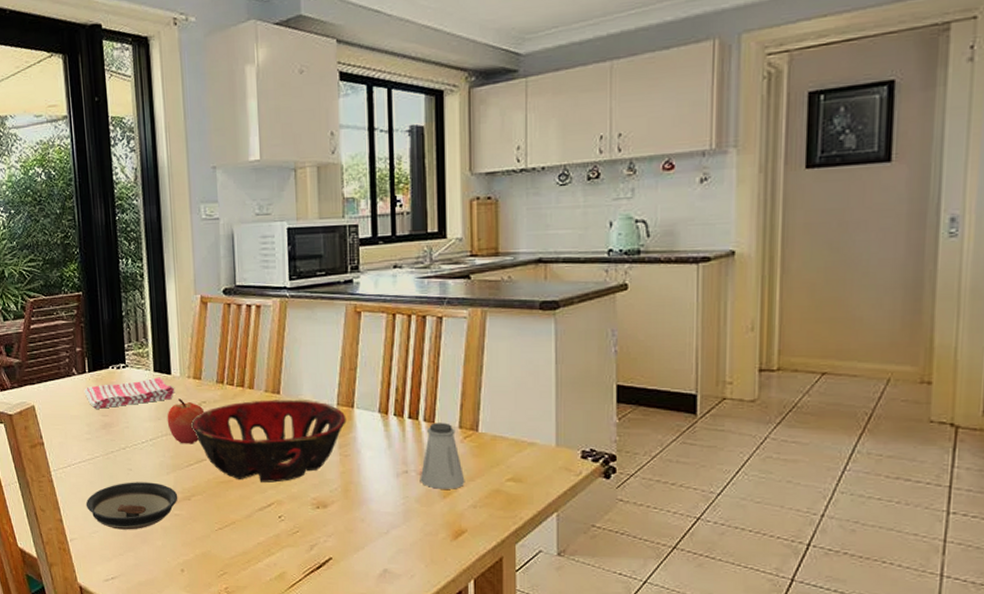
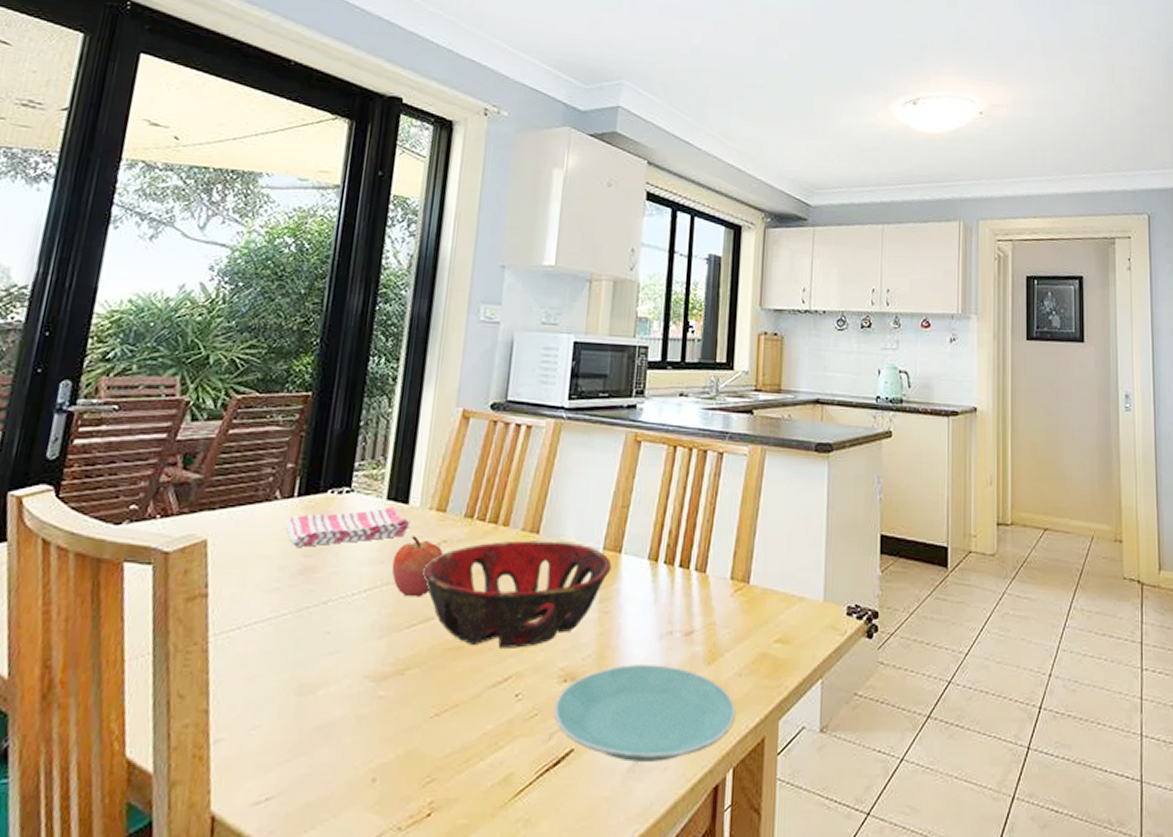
saucer: present [85,482,178,530] -> none [250,650,388,722]
plate: none [312,496,474,571] -> present [554,665,736,762]
saltshaker: present [420,423,465,489] -> none [684,572,733,654]

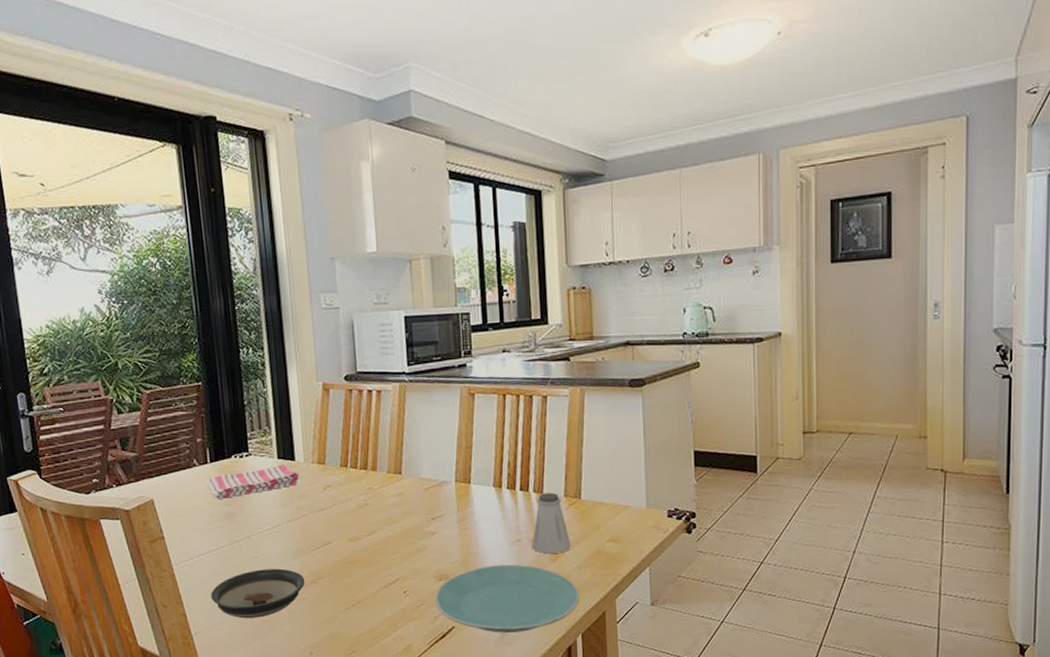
saucer: none [250,650,388,722] -> present [210,568,305,619]
apple: present [391,536,444,597] -> none [292,484,330,529]
decorative bowl: present [421,540,612,648] -> none [315,478,464,560]
saltshaker: none [684,572,733,654] -> present [531,492,571,554]

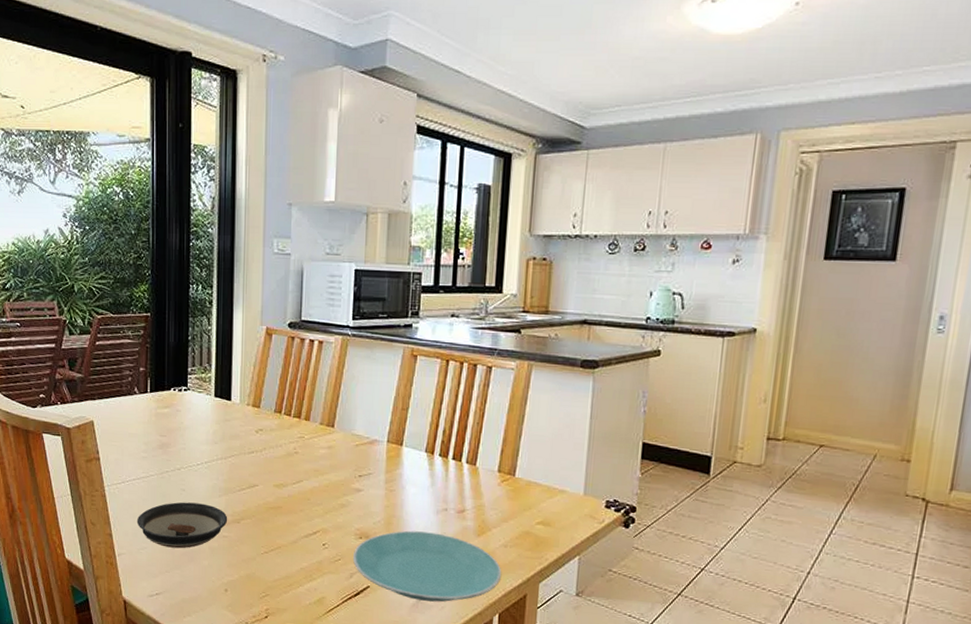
dish towel: present [206,464,300,499] -> none [144,402,234,429]
saltshaker: present [531,492,571,554] -> none [457,465,499,529]

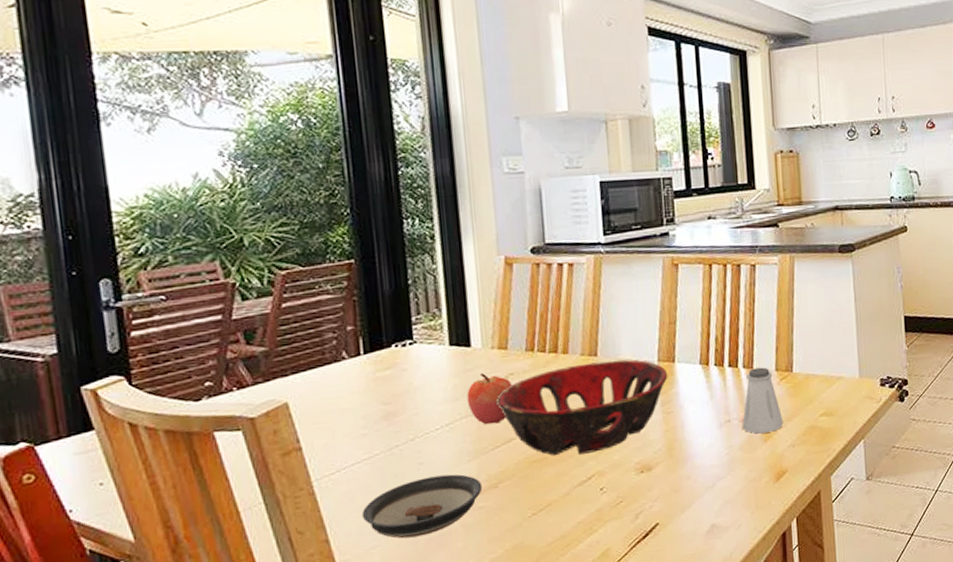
apple: none [223,425,261,470] -> present [466,373,513,425]
decorative bowl: none [245,432,395,512] -> present [495,360,668,456]
plate: present [353,530,502,602] -> none [636,447,794,526]
saltshaker: none [457,465,499,529] -> present [742,367,784,434]

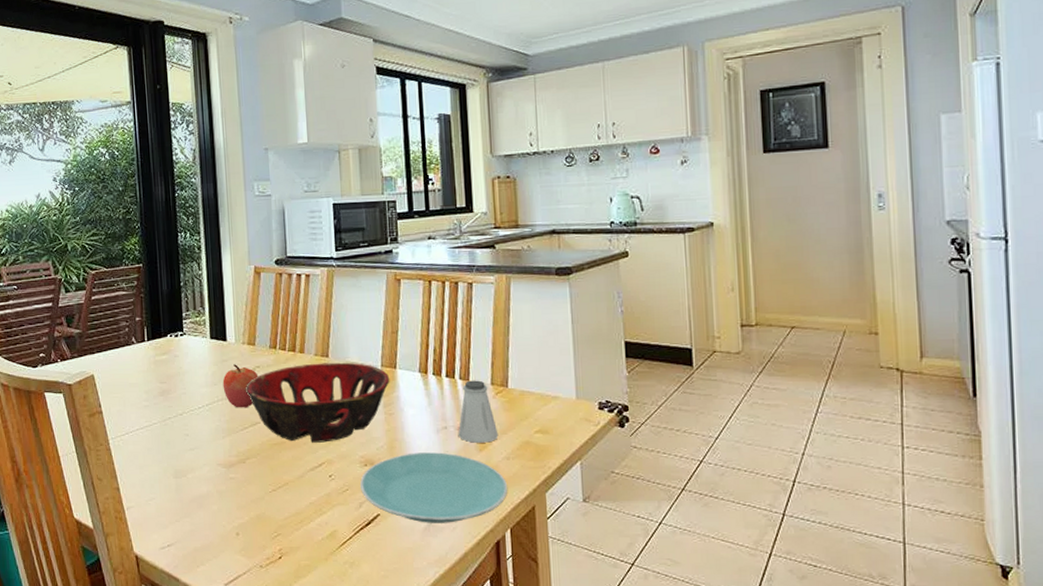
saucer: present [361,474,483,539] -> none [143,447,234,496]
plate: none [636,447,794,526] -> present [360,452,508,523]

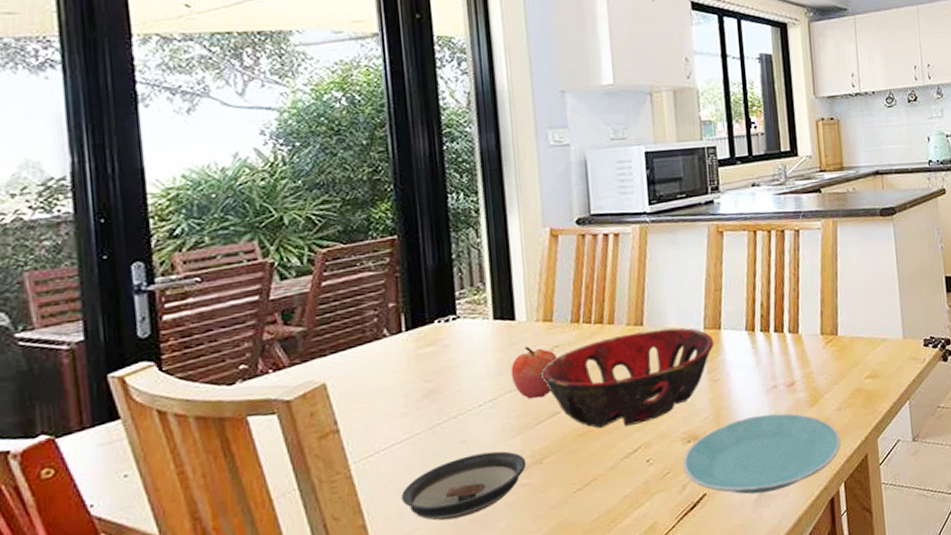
saucer: none [143,447,234,496] -> present [400,451,527,521]
saltshaker: present [458,380,499,443] -> none [788,331,830,399]

